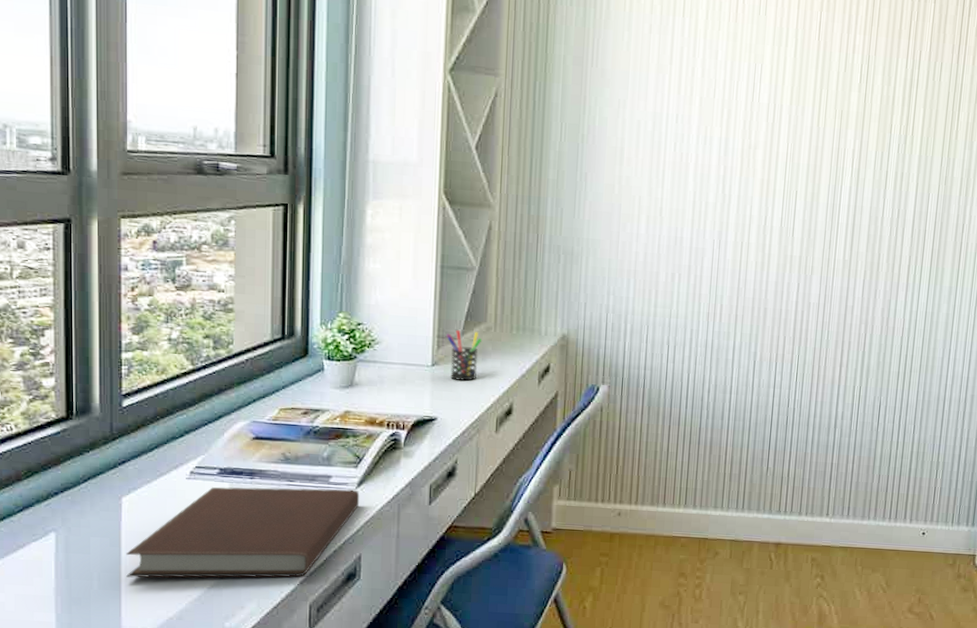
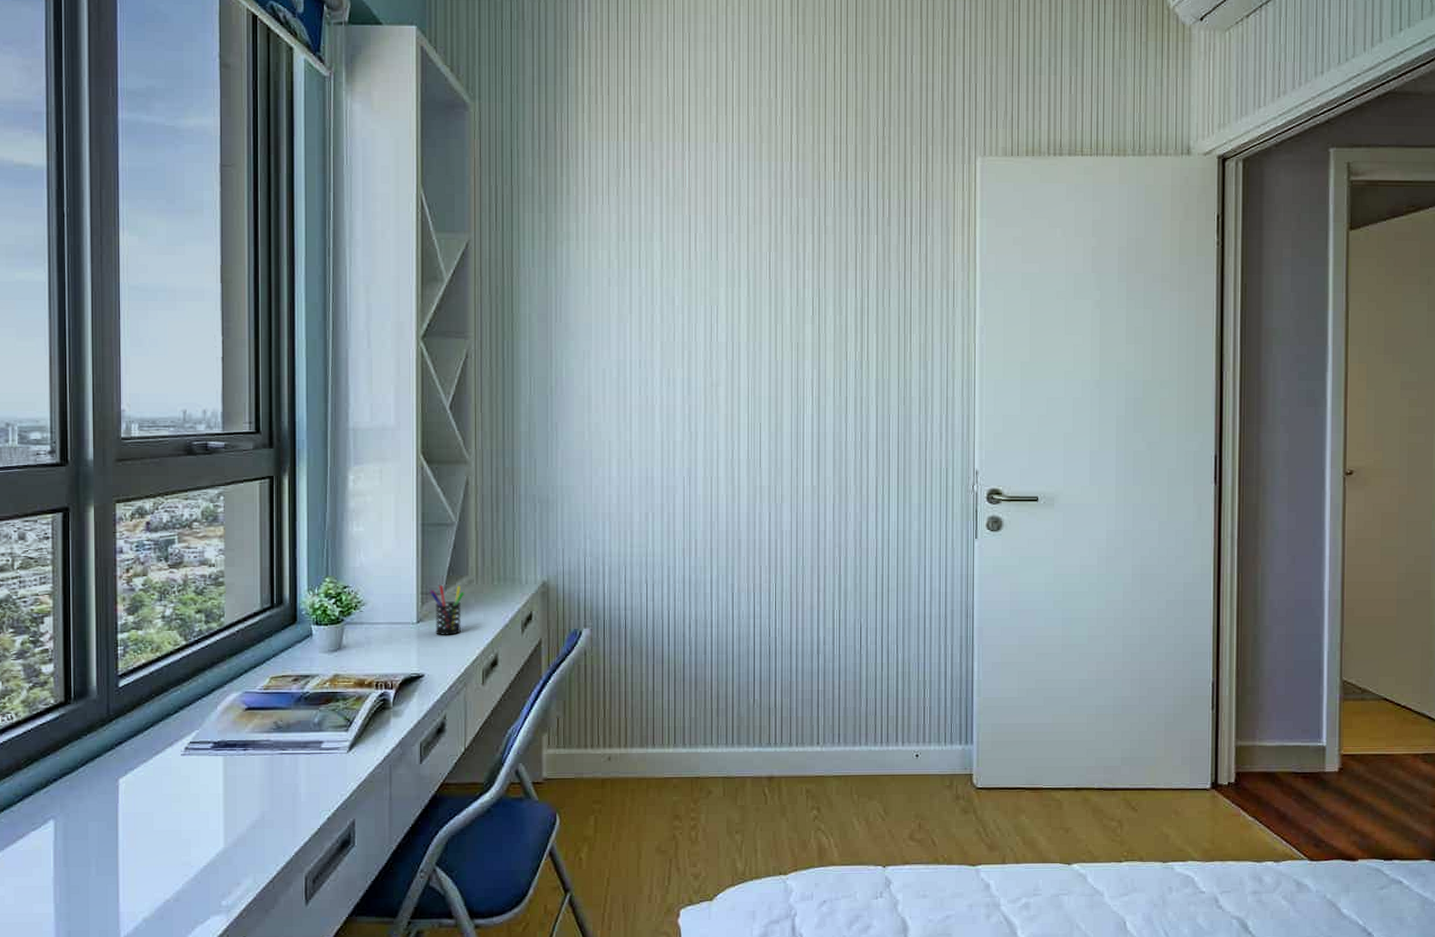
notebook: present [126,487,360,578] -> none [123,754,352,861]

